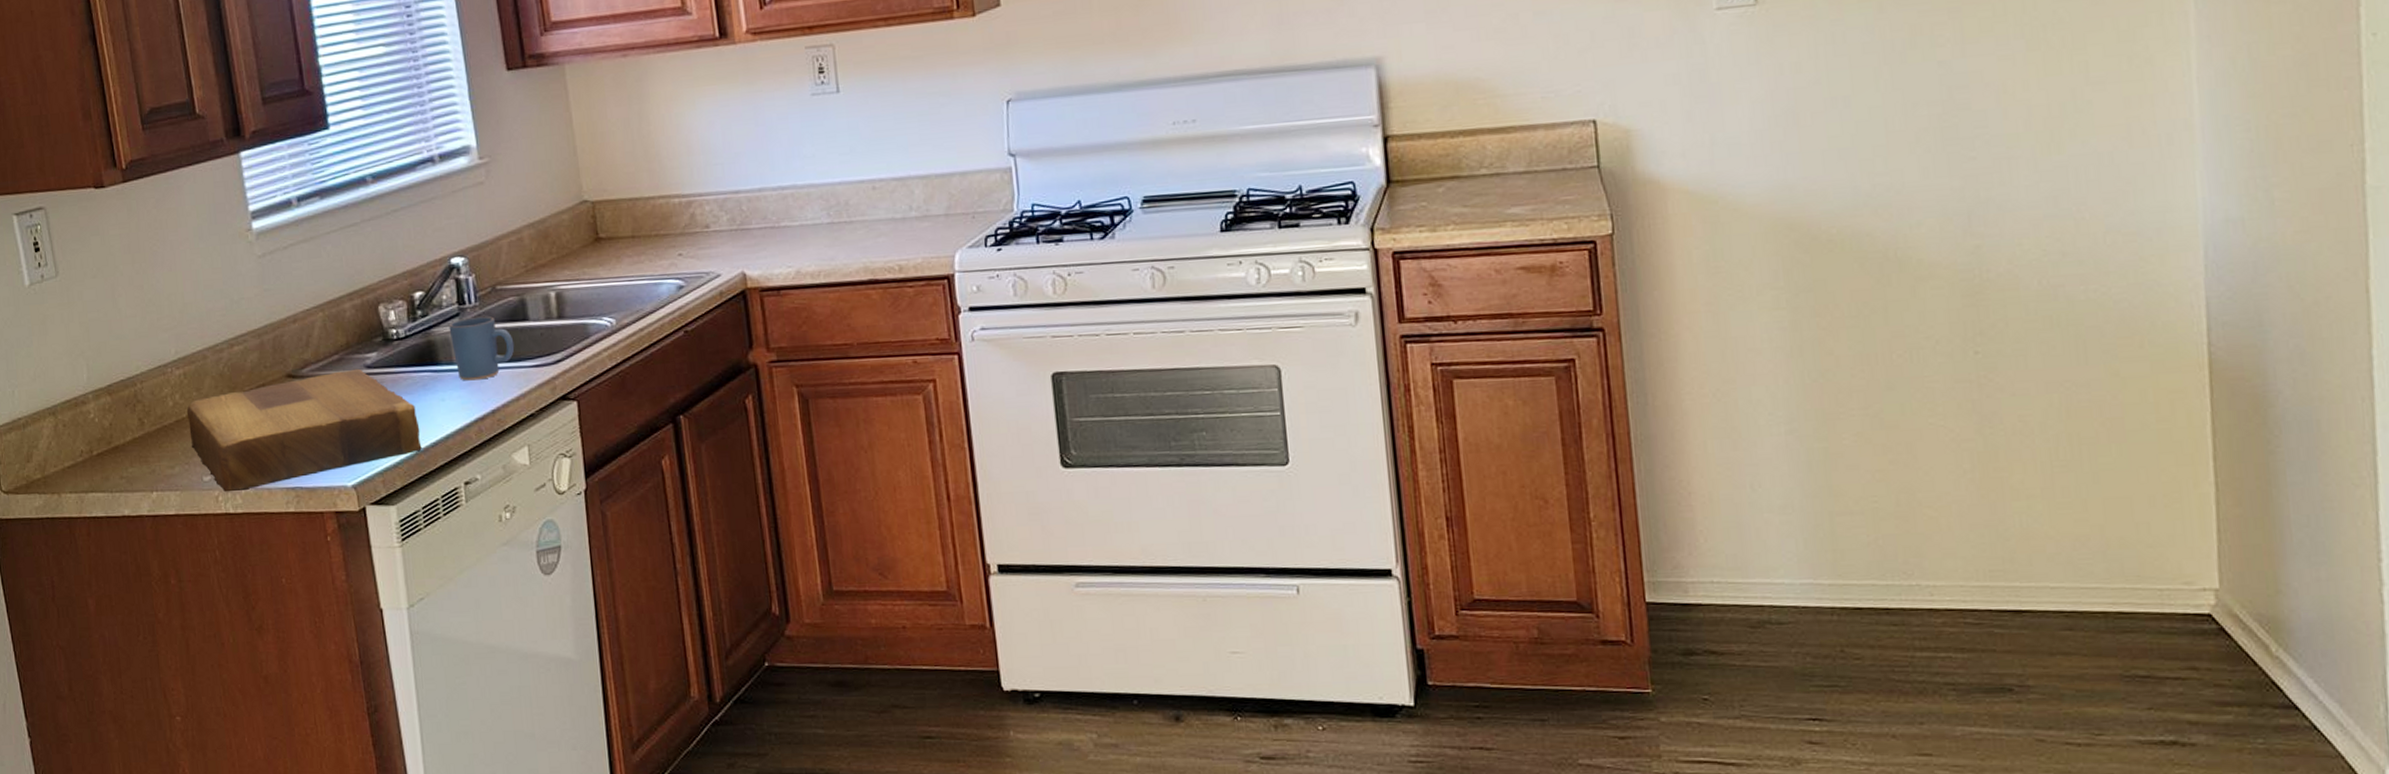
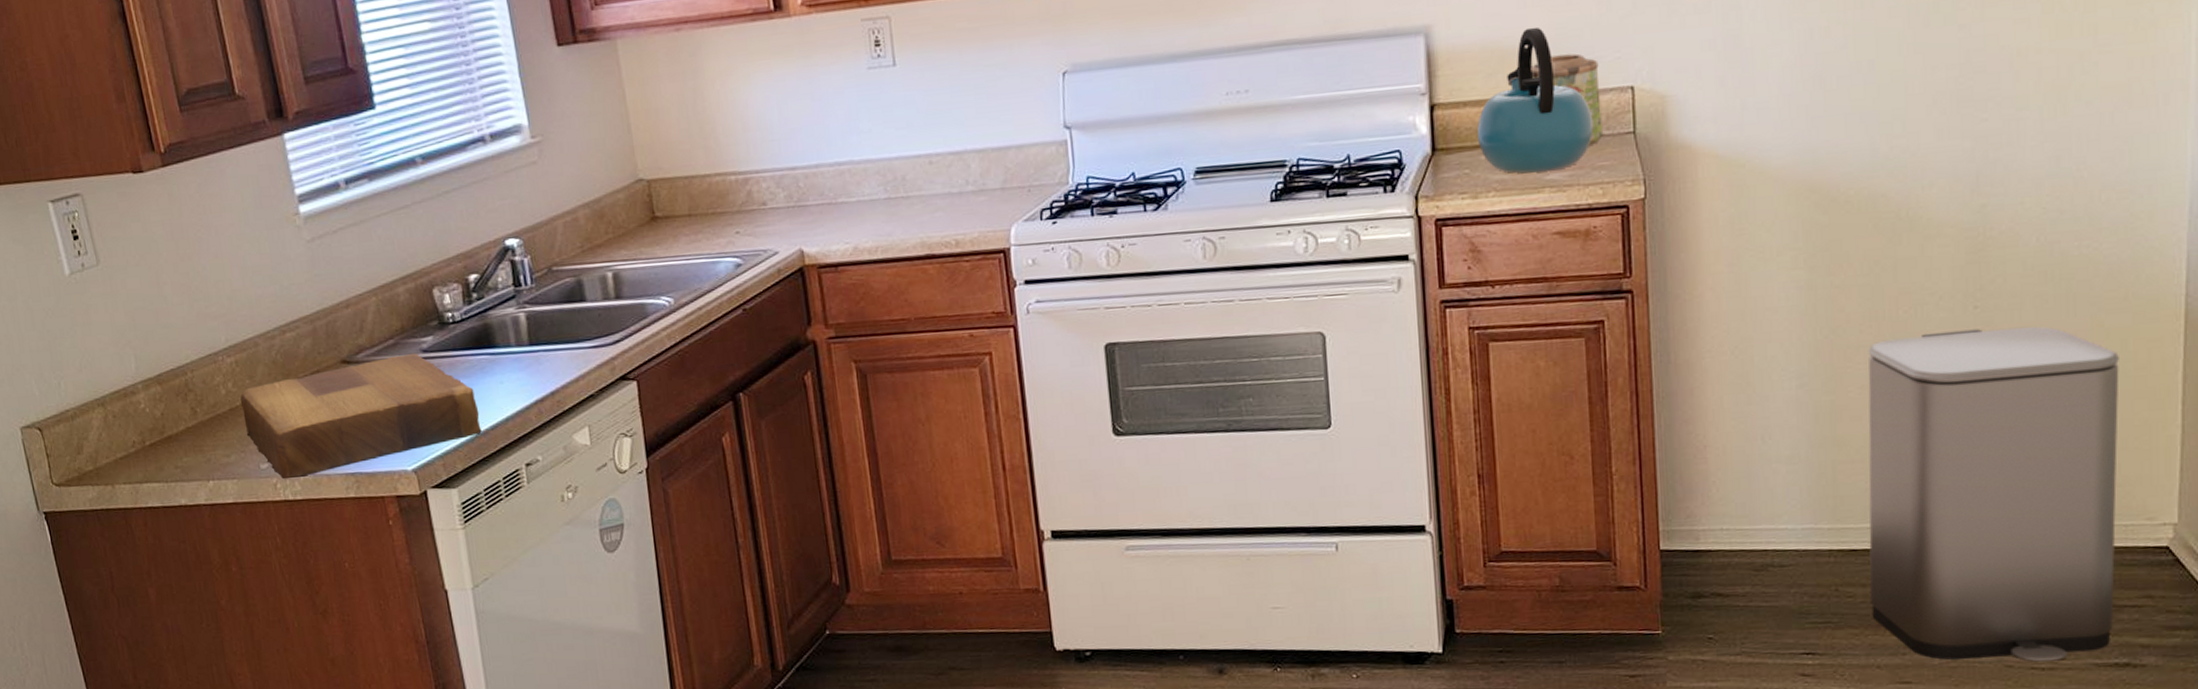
mug: present [448,316,515,381] -> none [505,297,573,363]
kettle: none [1432,59,1556,207] -> present [1476,27,1594,174]
canister: none [1487,87,1565,179] -> present [1530,53,1603,145]
pedal bin: none [1862,373,2155,738] -> present [1868,326,2119,663]

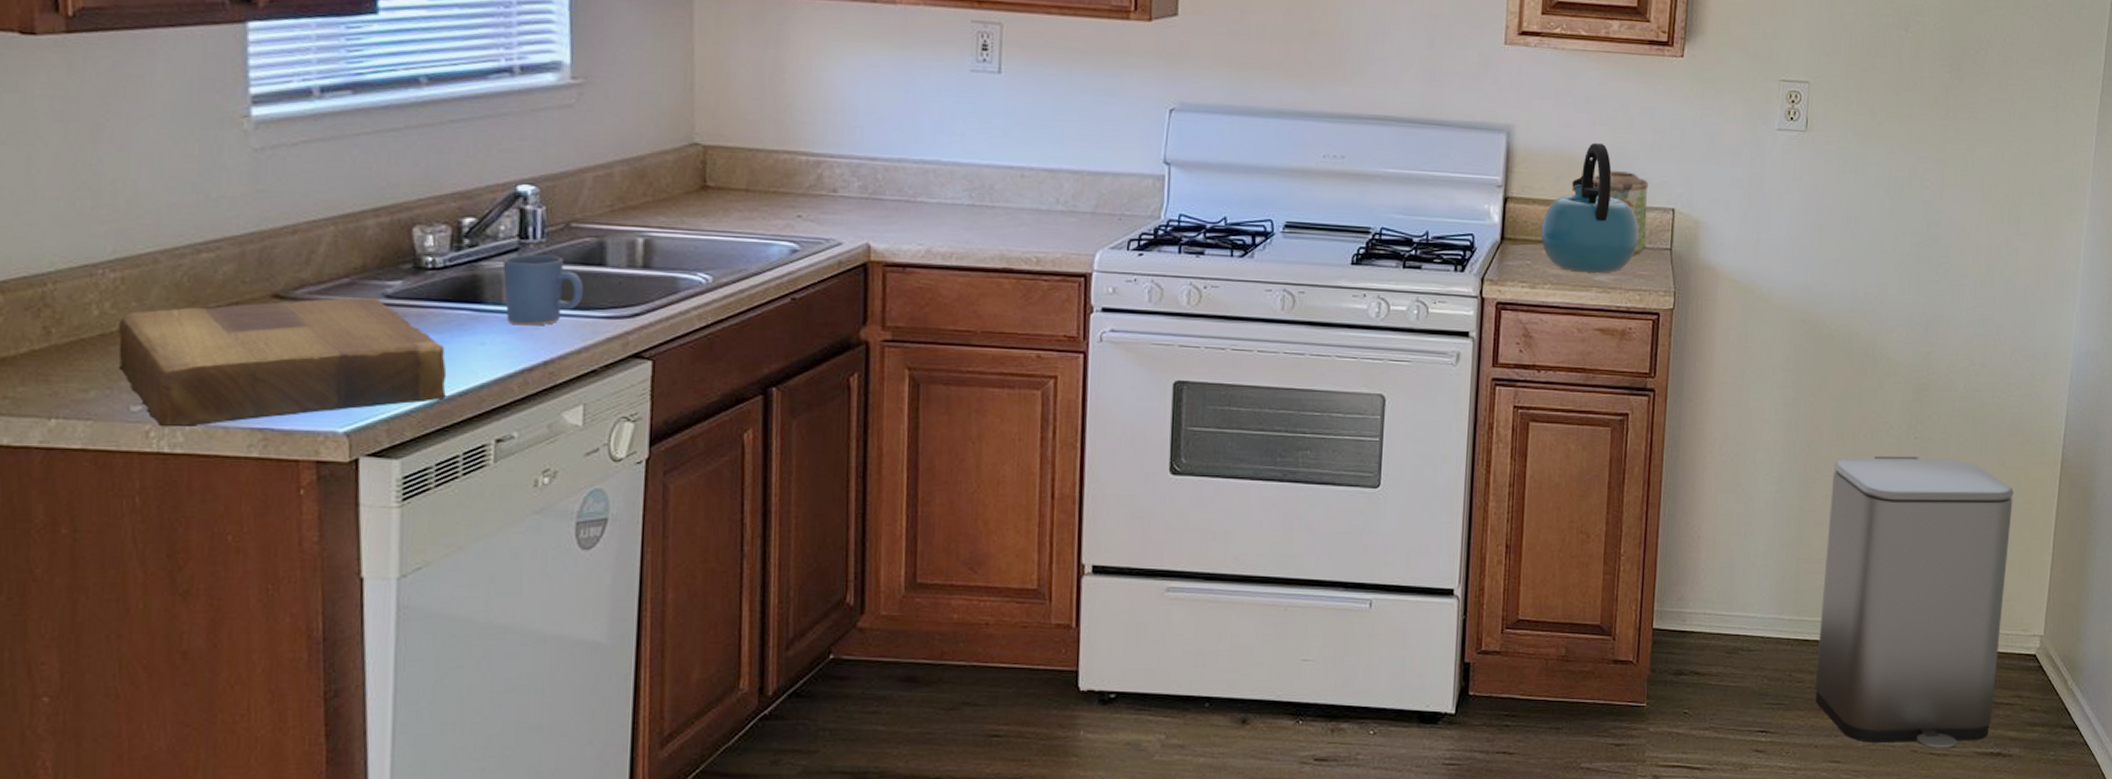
mug: none [505,297,573,363] -> present [502,254,584,326]

